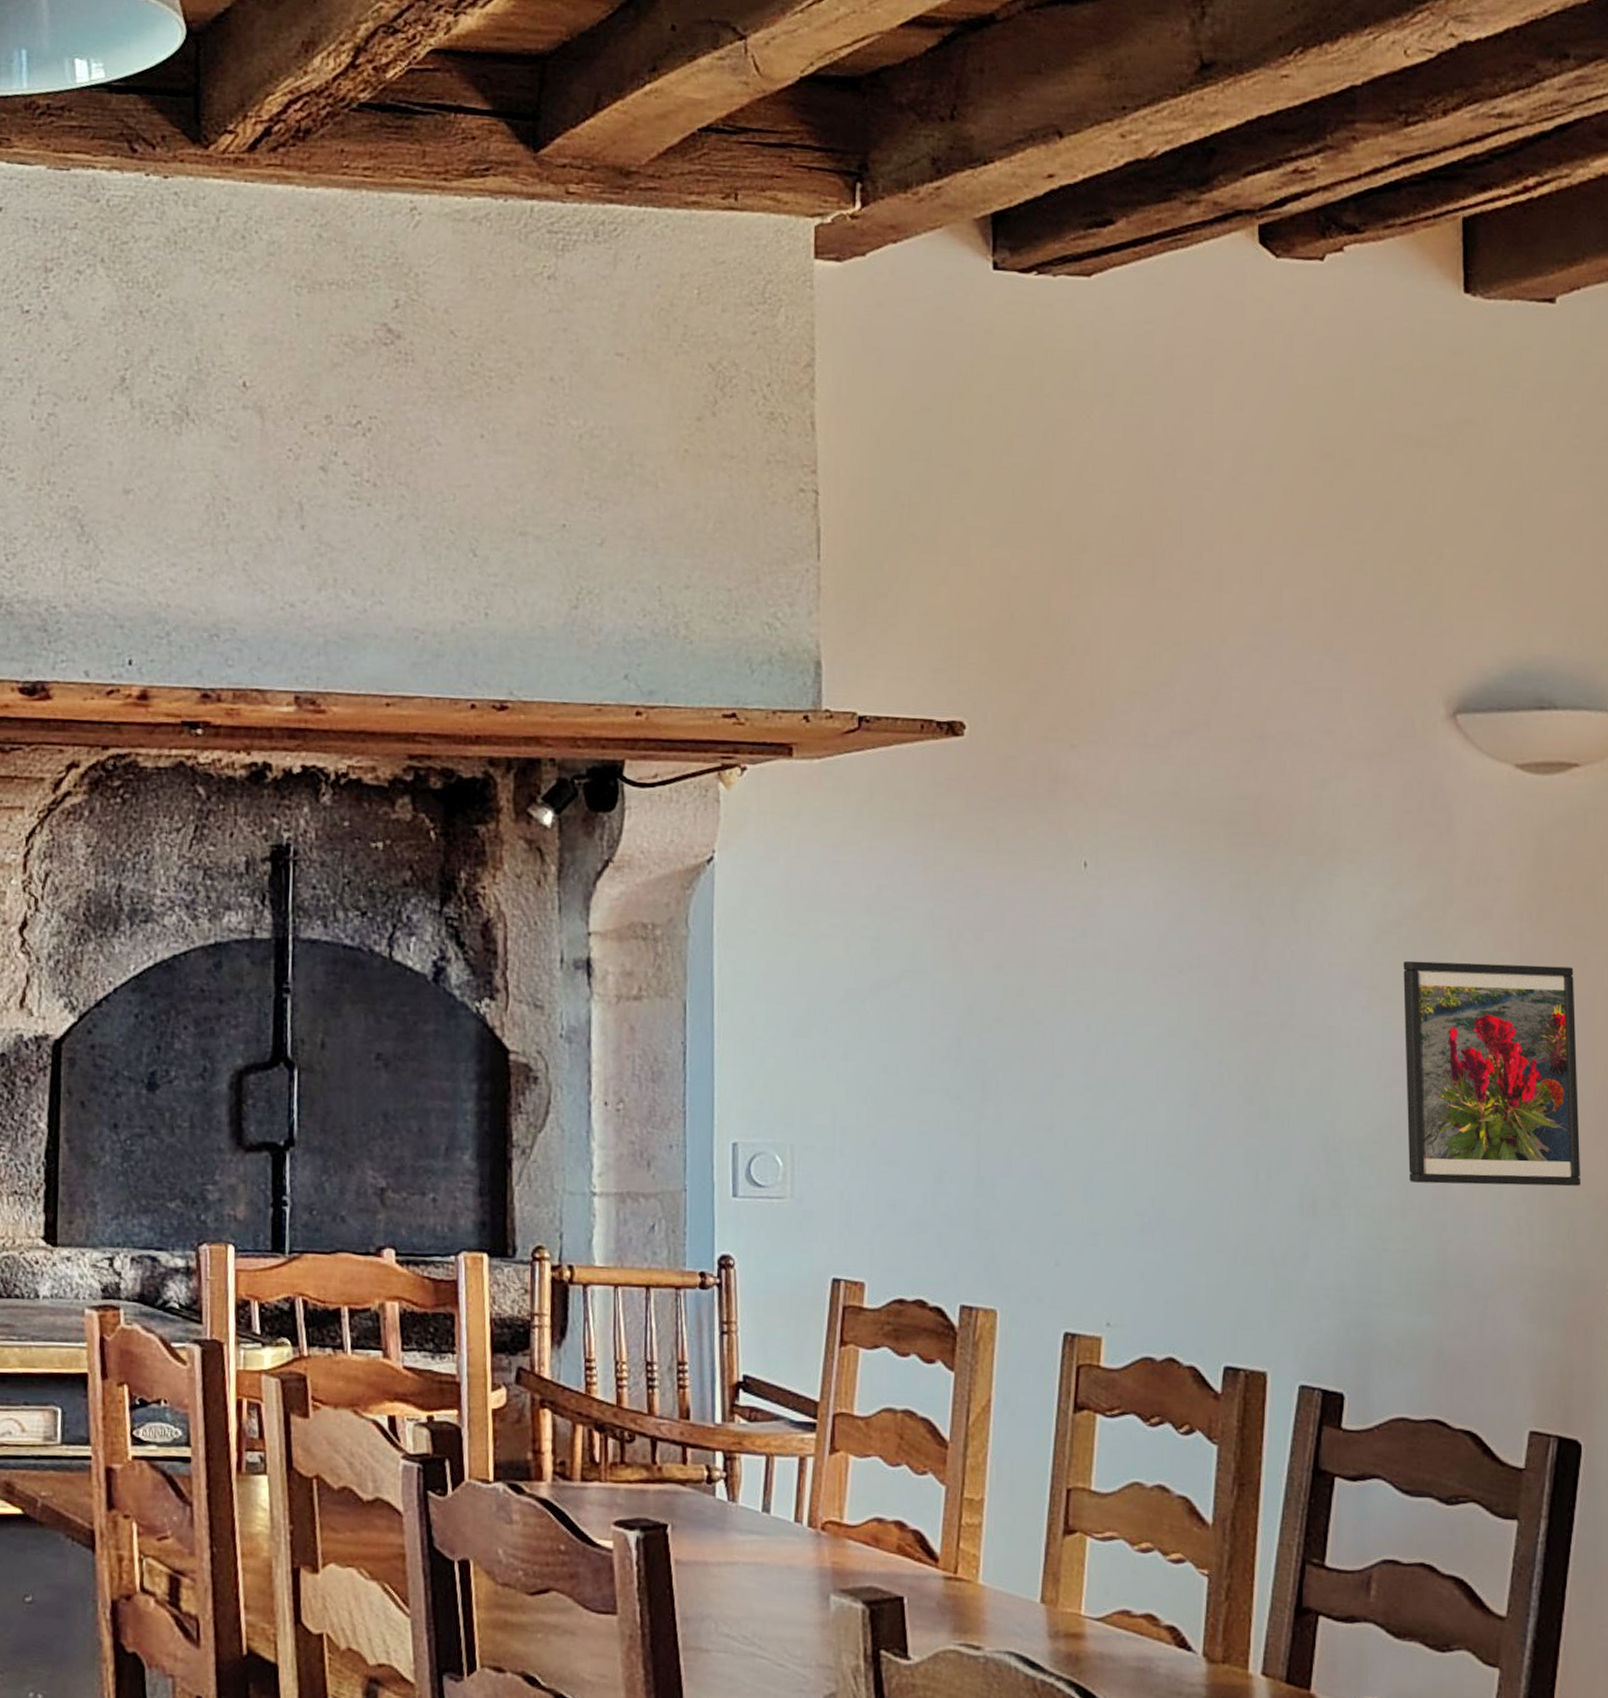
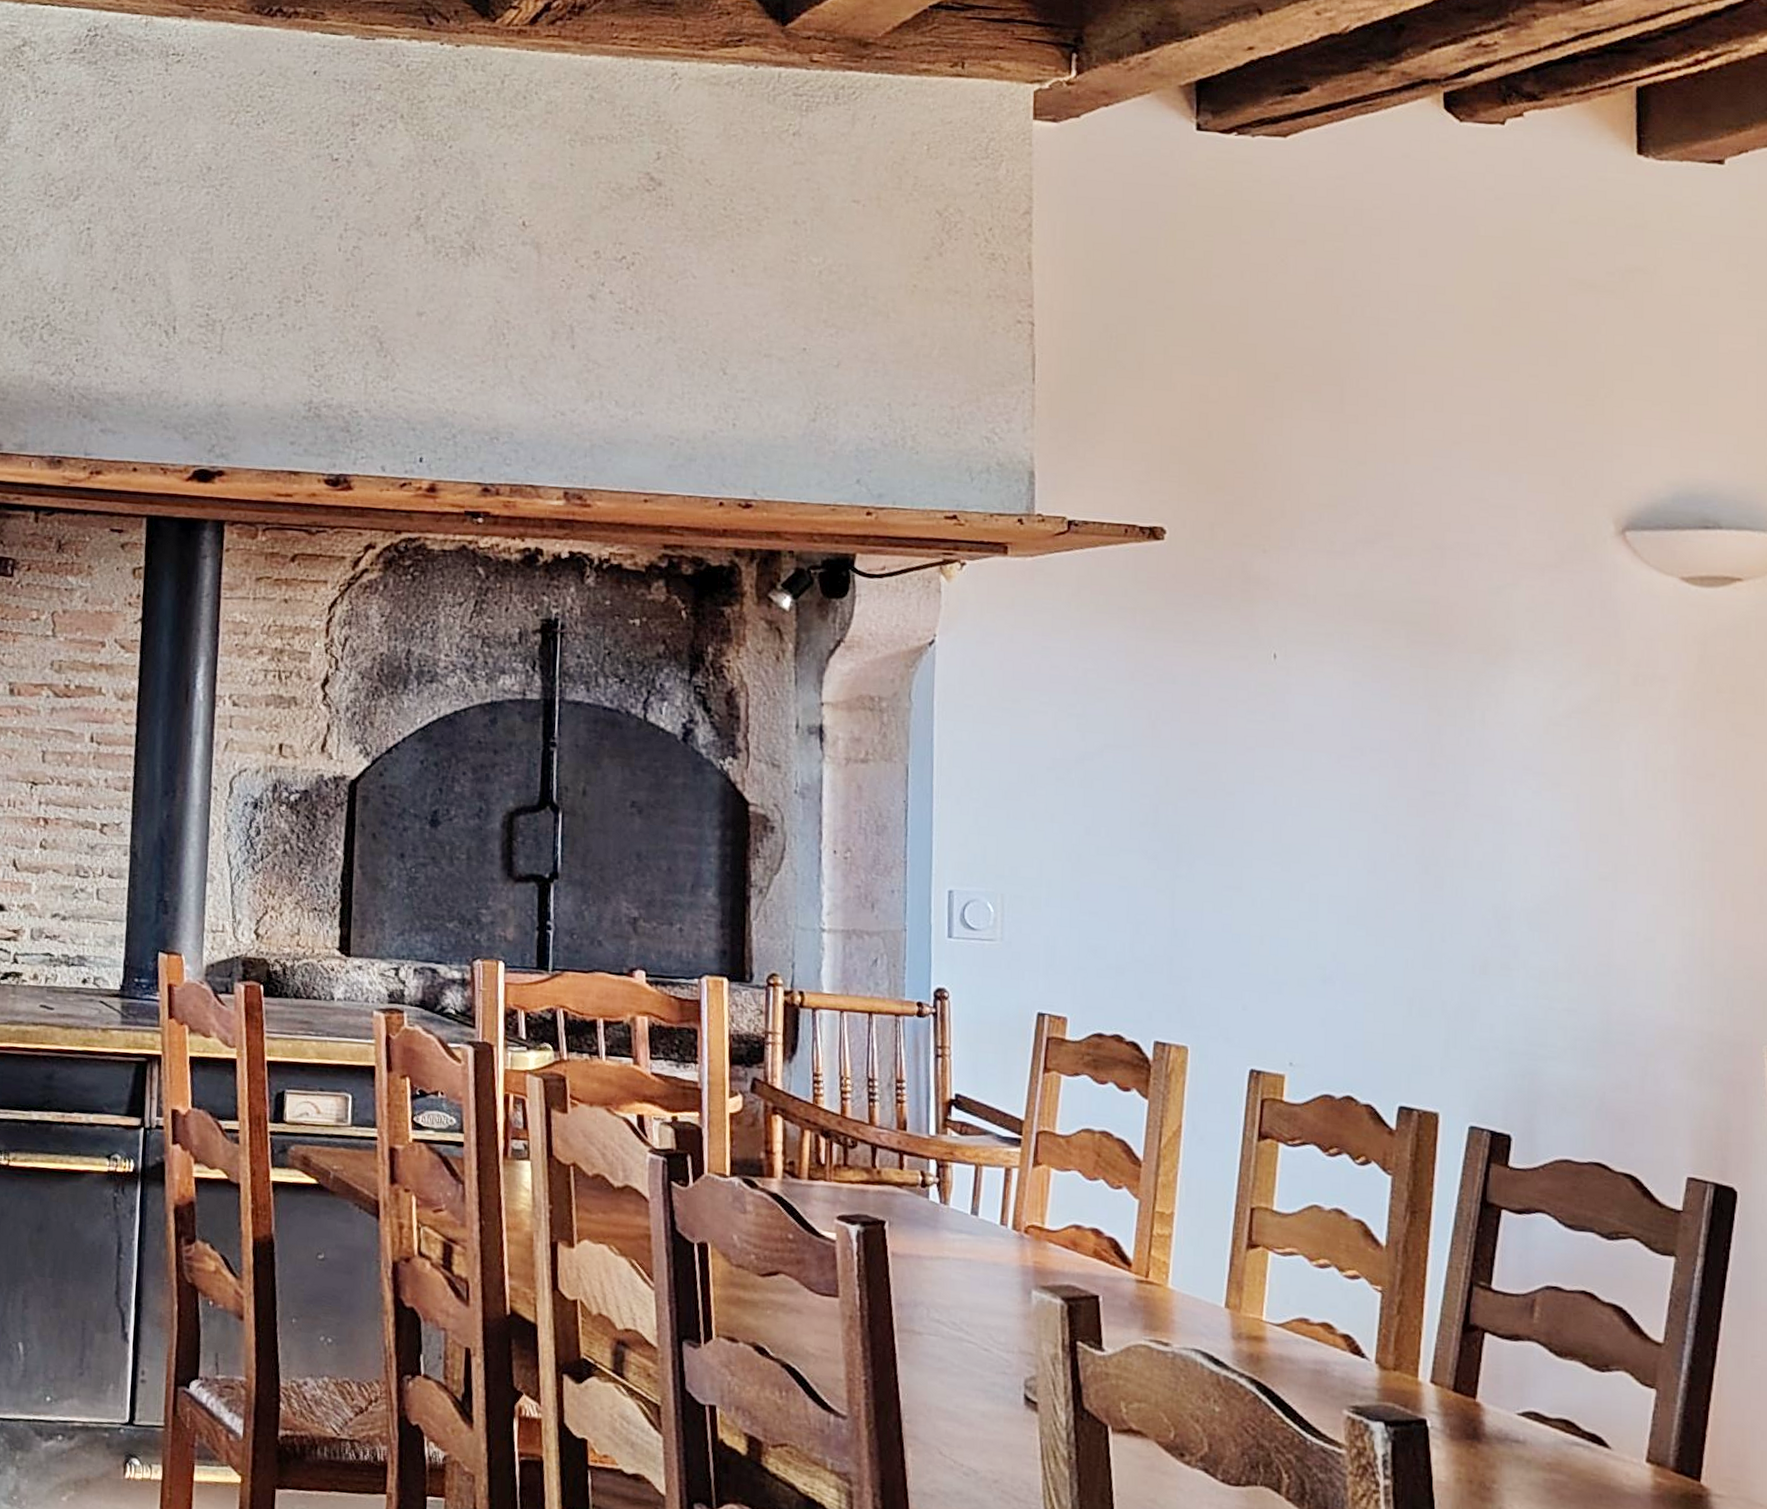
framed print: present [1403,960,1581,1187] -> none [1572,750,1740,959]

